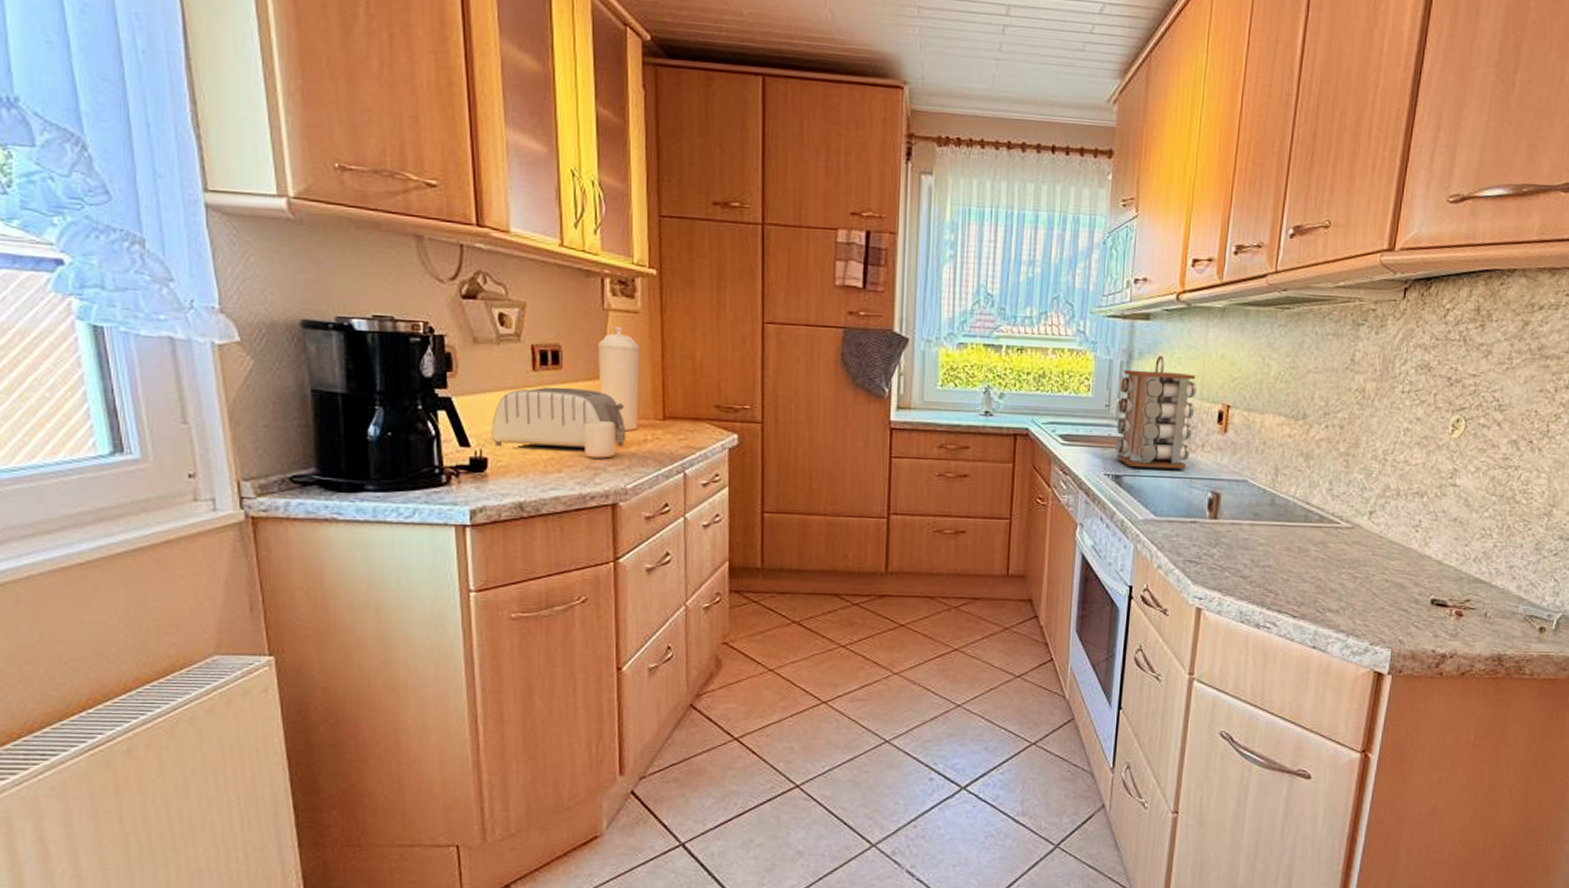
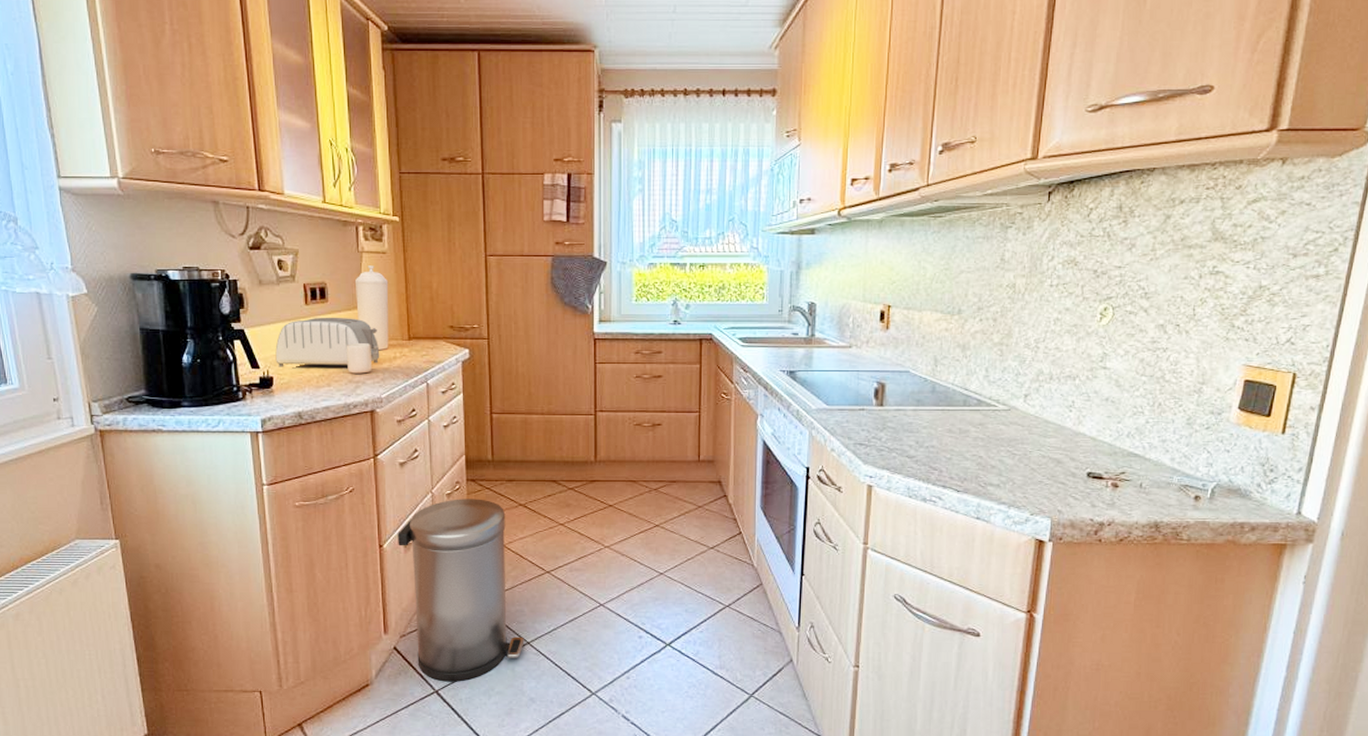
pedal bin: none [641,613,793,833] -> present [398,499,524,682]
spice rack: present [1114,355,1197,470] -> none [788,264,859,365]

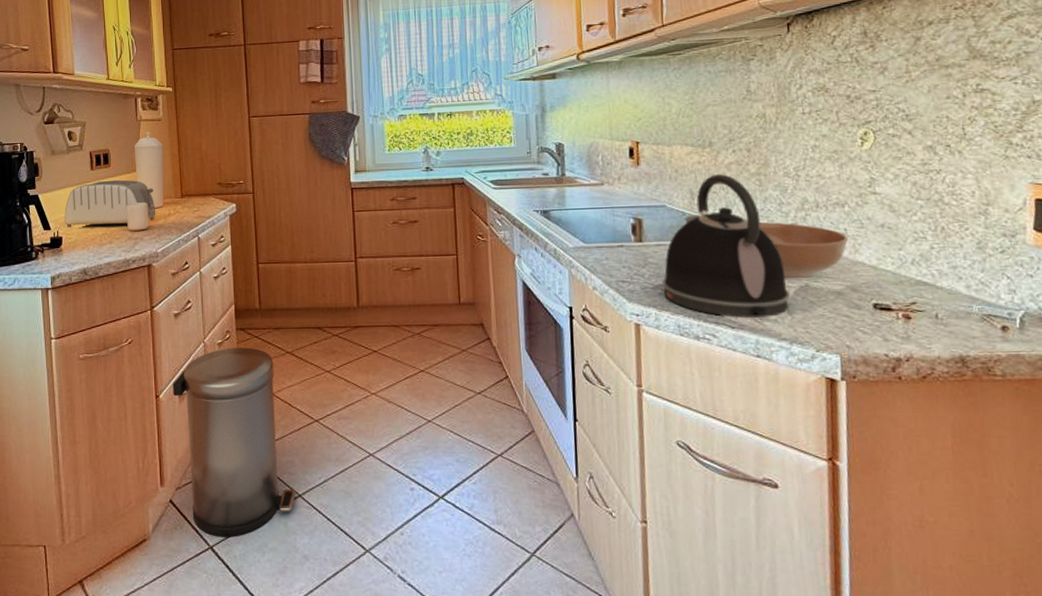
kettle: none [897,342,1015,482] -> present [661,174,791,318]
bowl: none [994,392,1075,447] -> present [759,222,849,279]

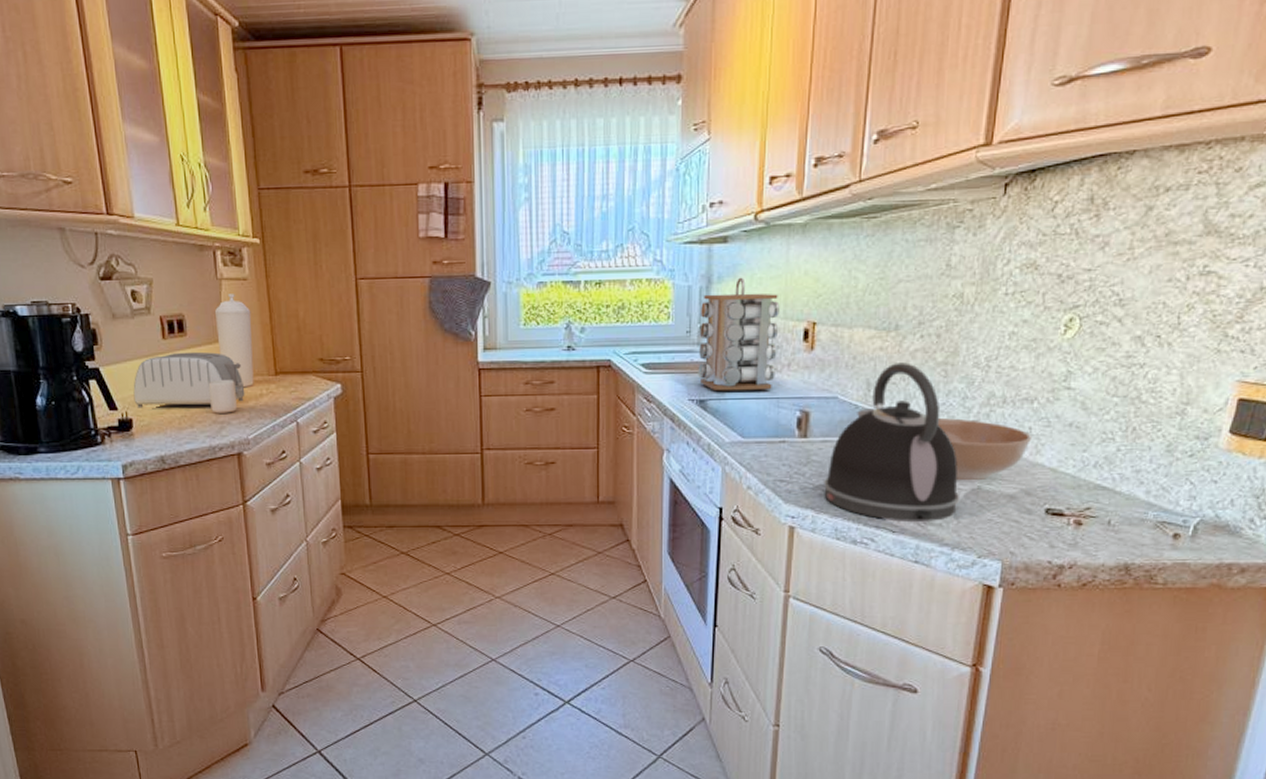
pedal bin: present [173,347,296,537] -> none [272,547,411,742]
spice rack: none [538,106,608,204] -> present [698,277,780,393]

